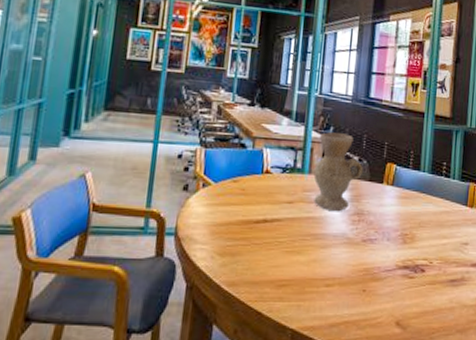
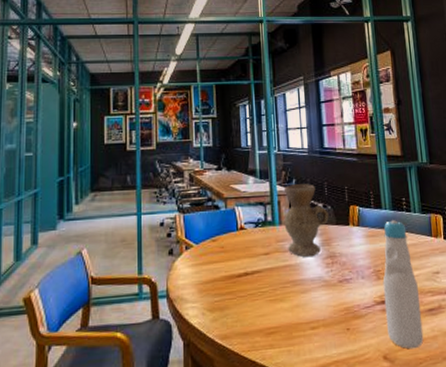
bottle: none [404,184,444,318] -> present [382,220,424,349]

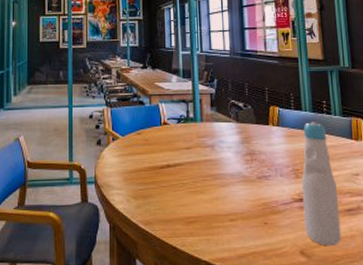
vase: present [284,184,329,257] -> none [205,84,249,153]

